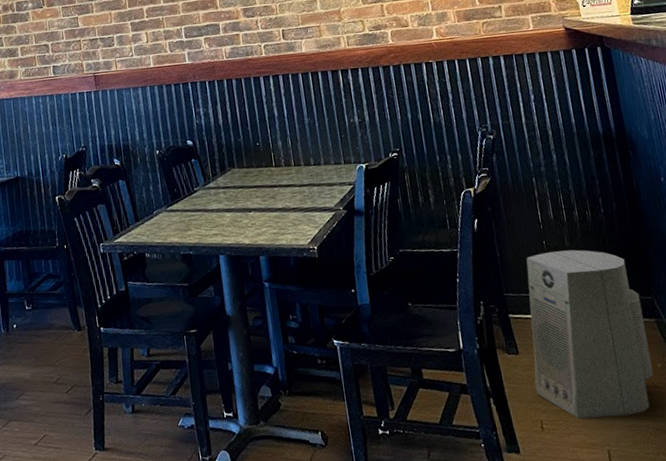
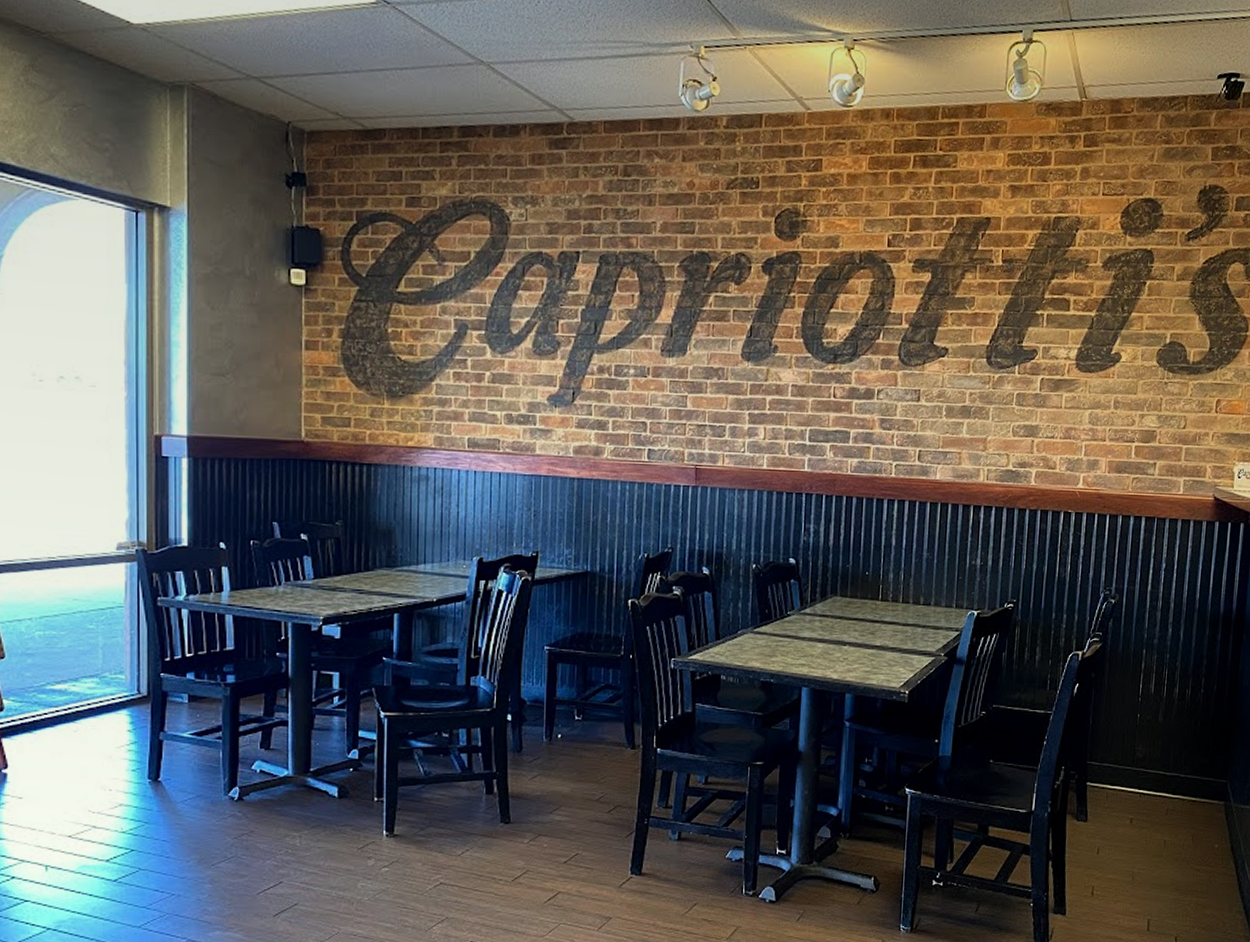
air purifier: present [526,249,654,419] -> none [1095,726,1216,889]

